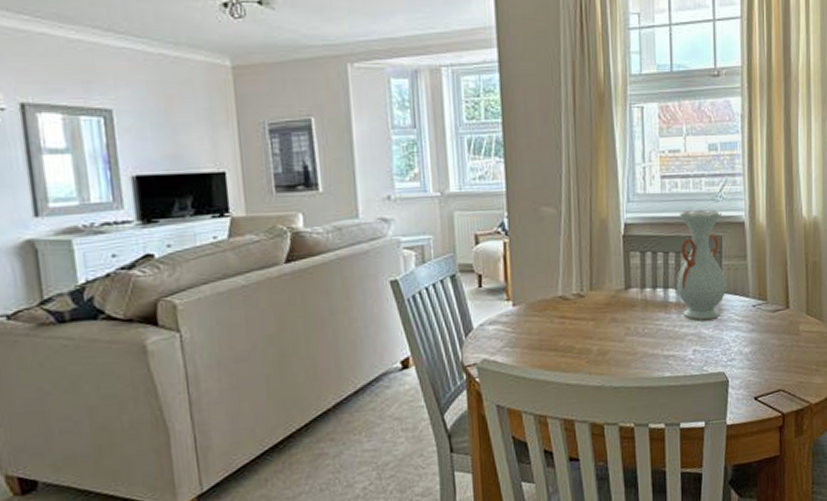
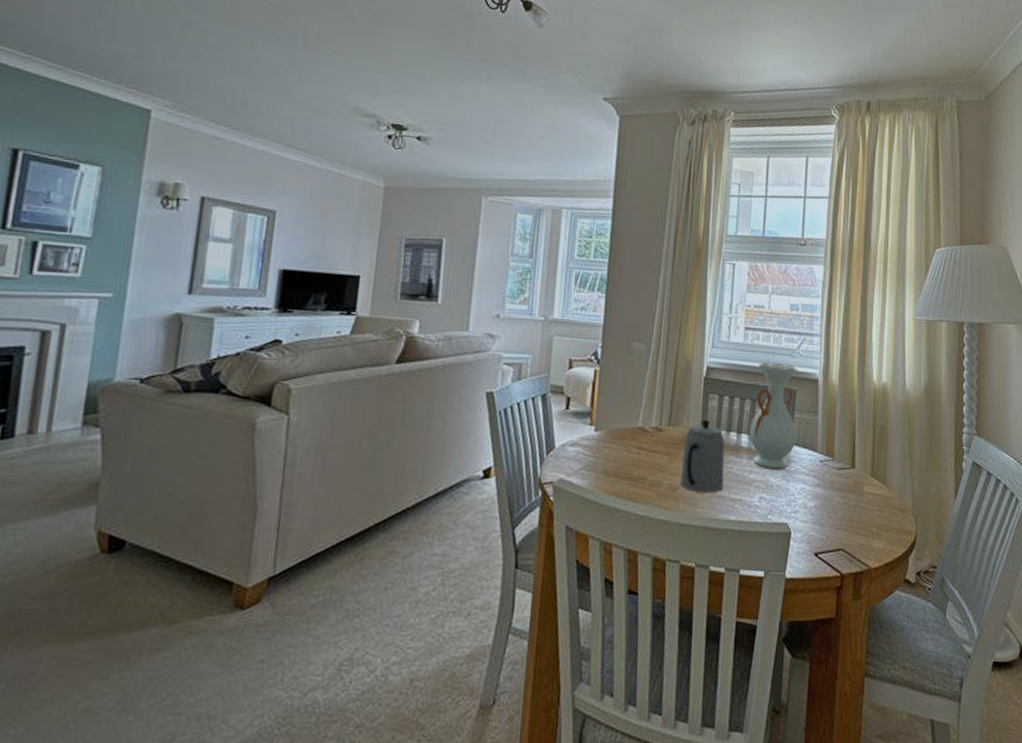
teapot: none [609,278,655,354] -> present [680,419,725,494]

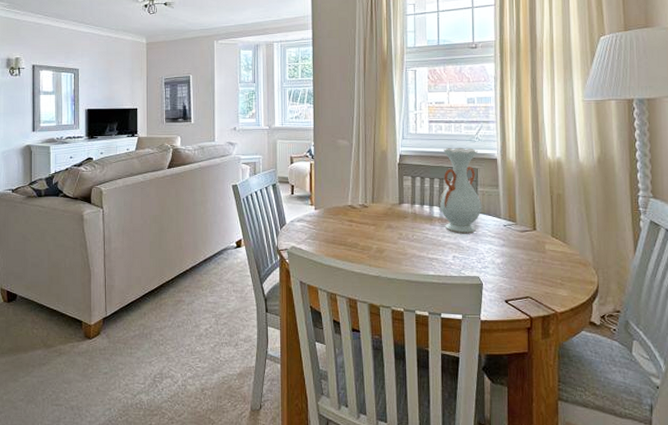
teapot: present [680,419,725,494] -> none [386,196,422,254]

